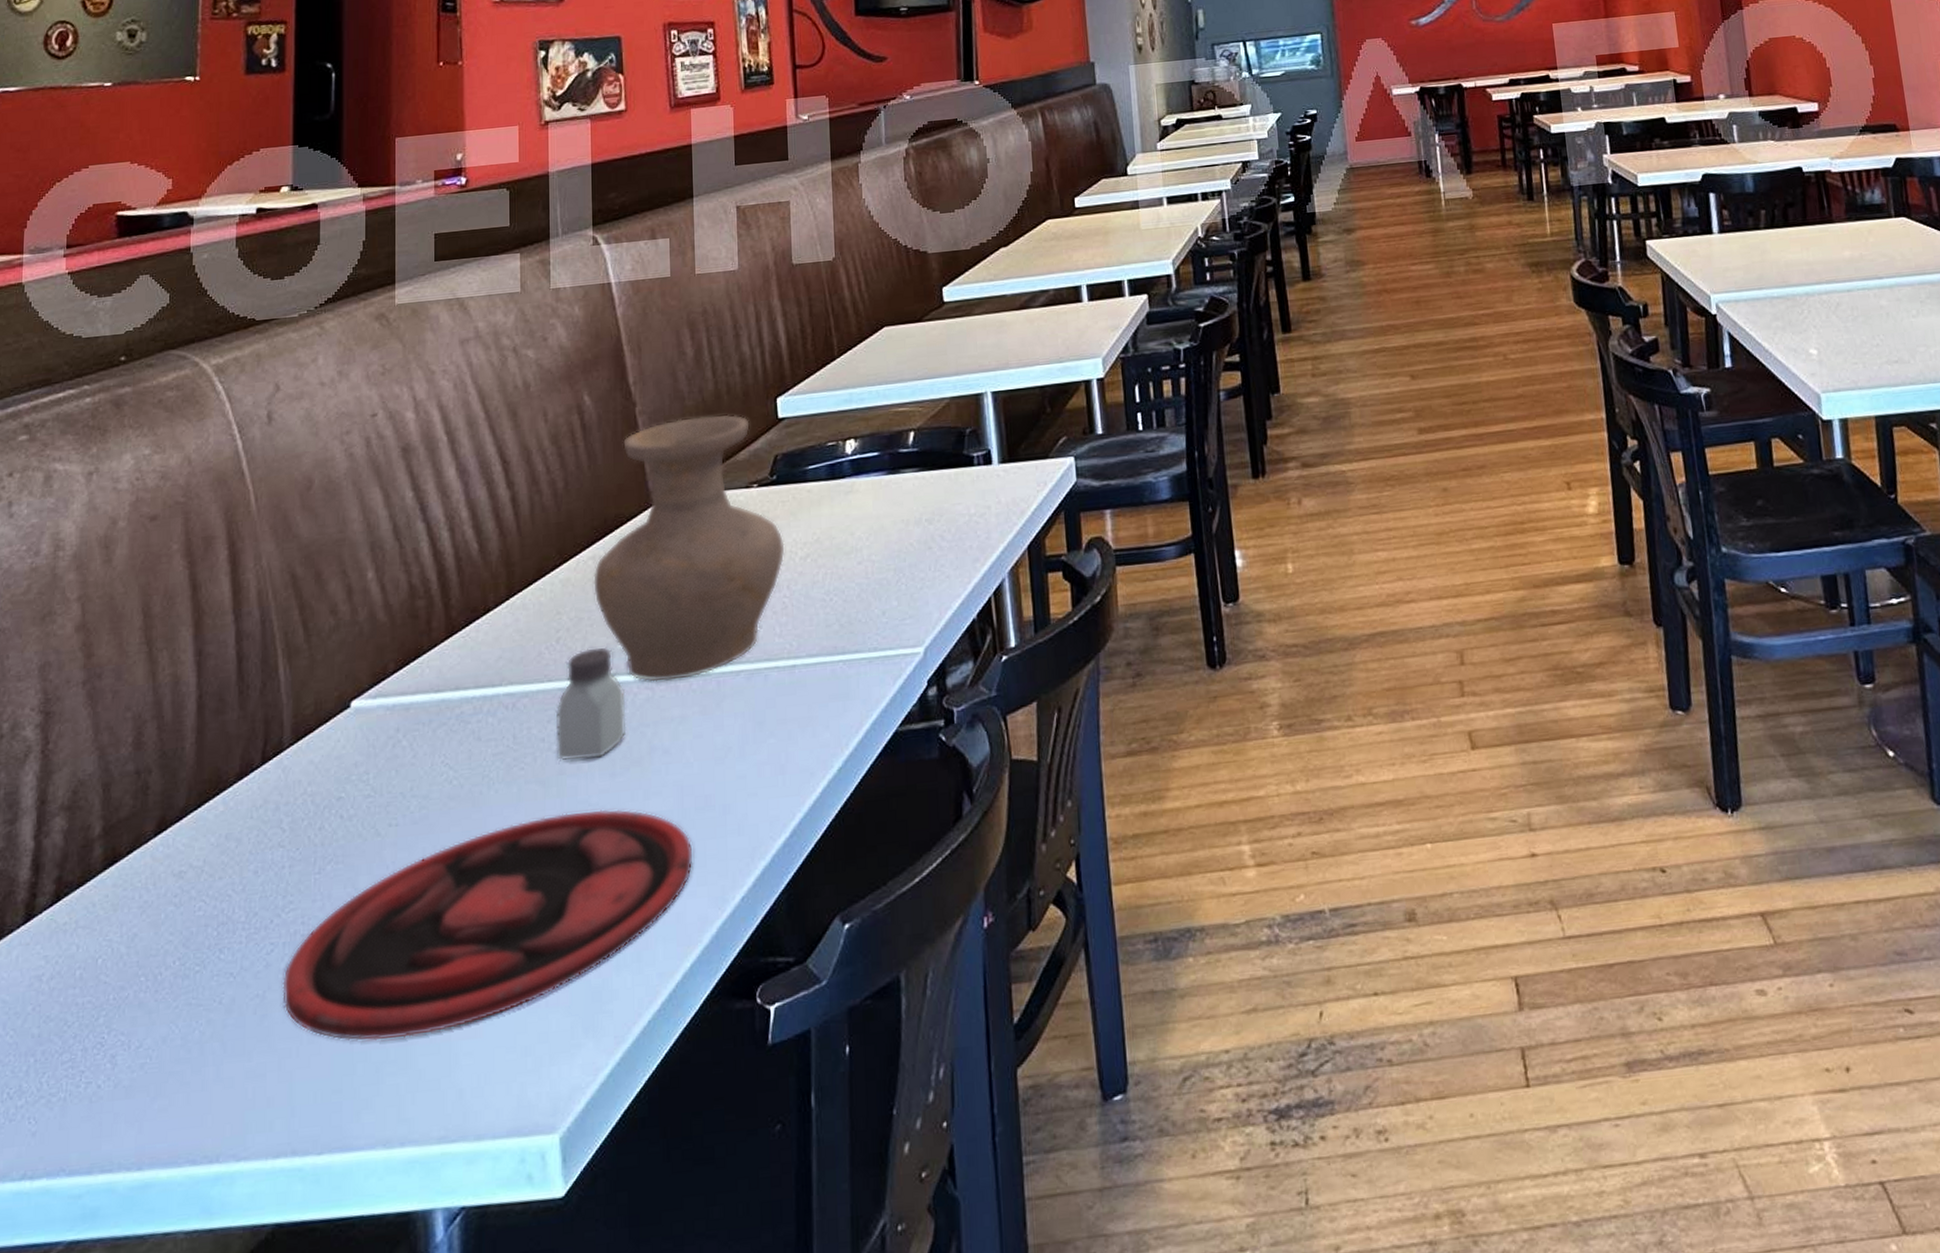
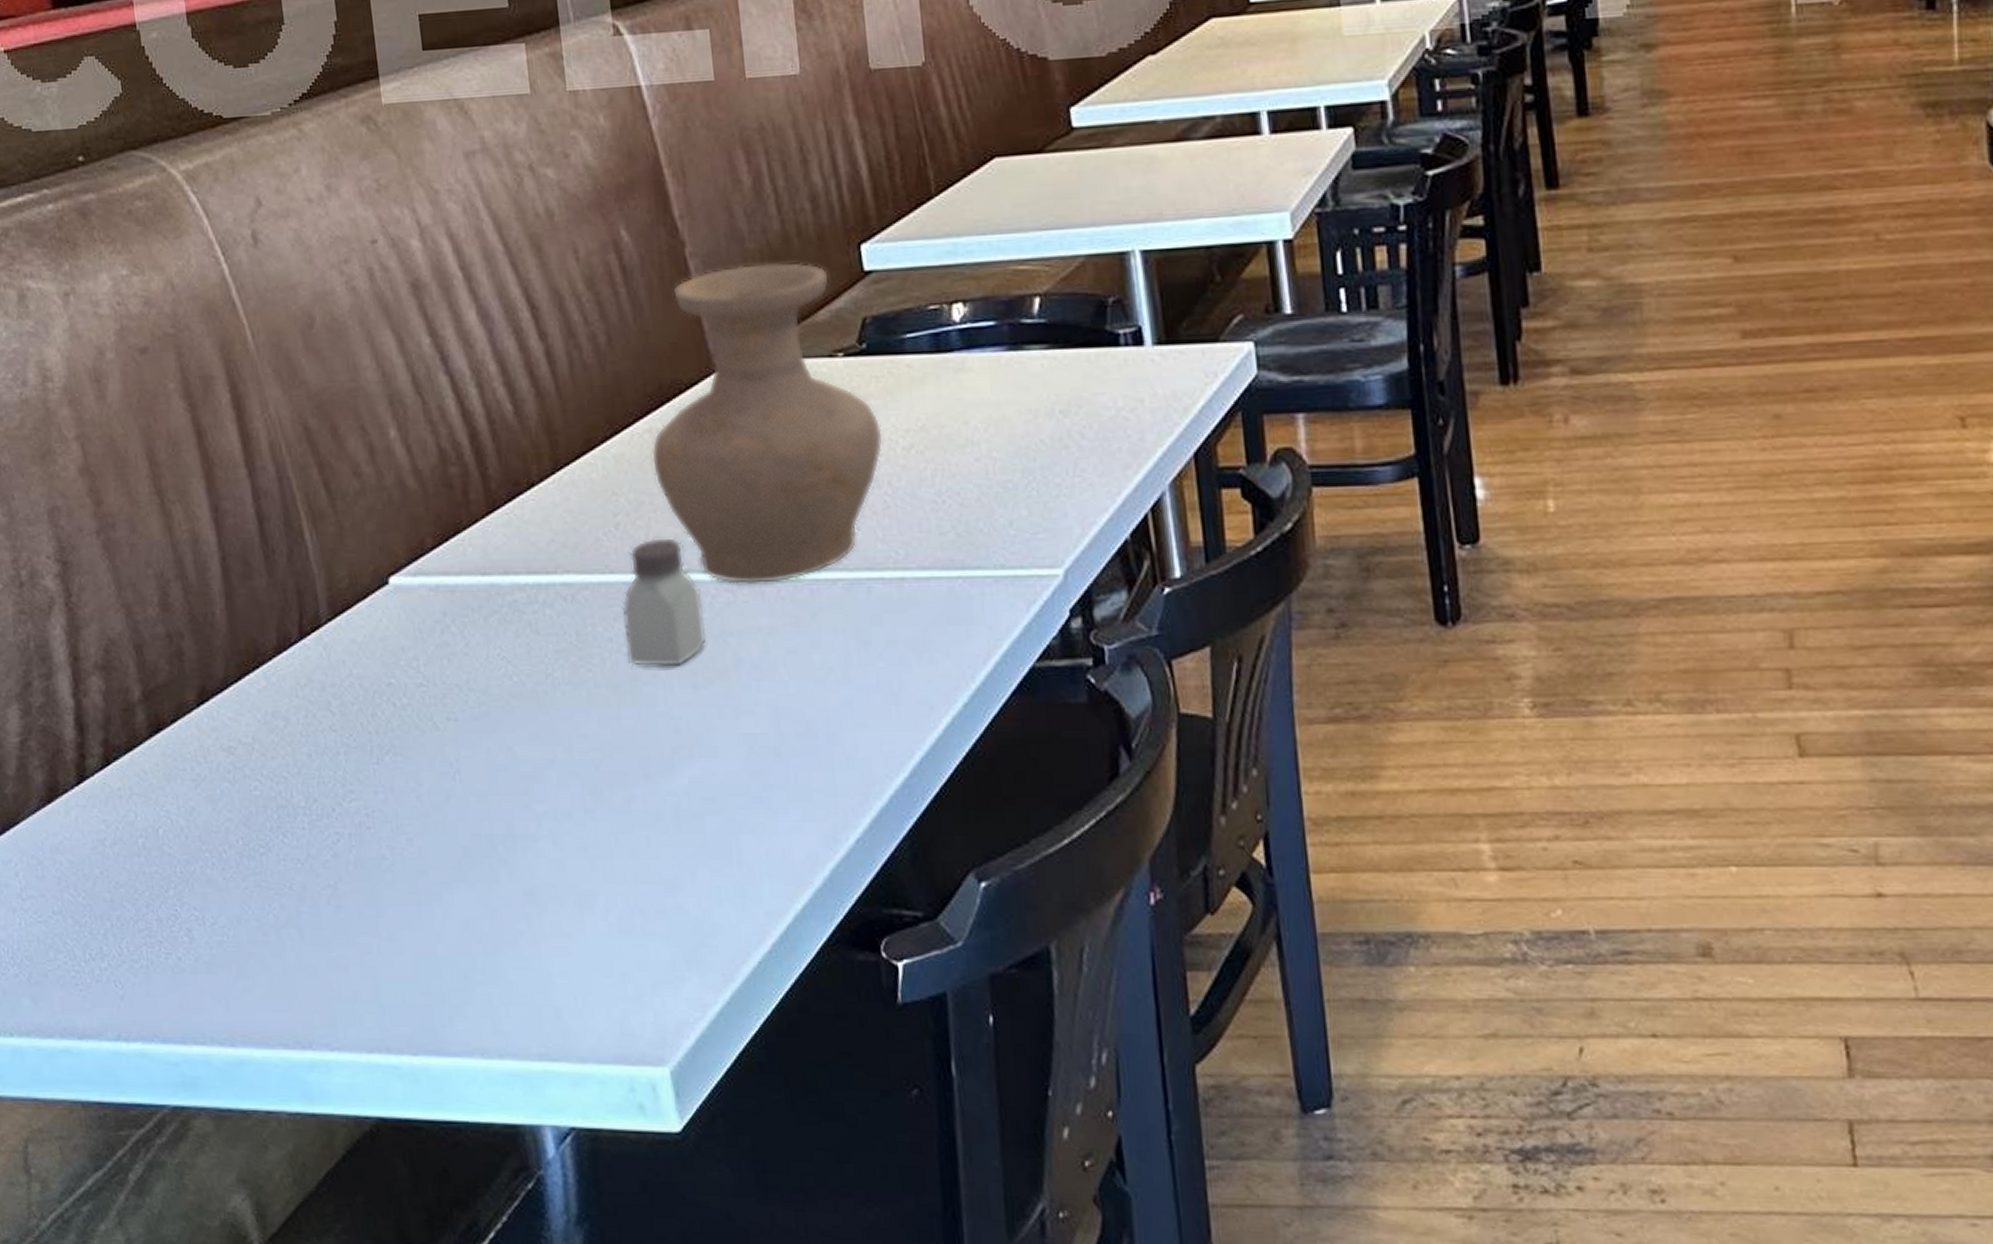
plate: present [282,809,693,1042] -> none [353,725,797,948]

